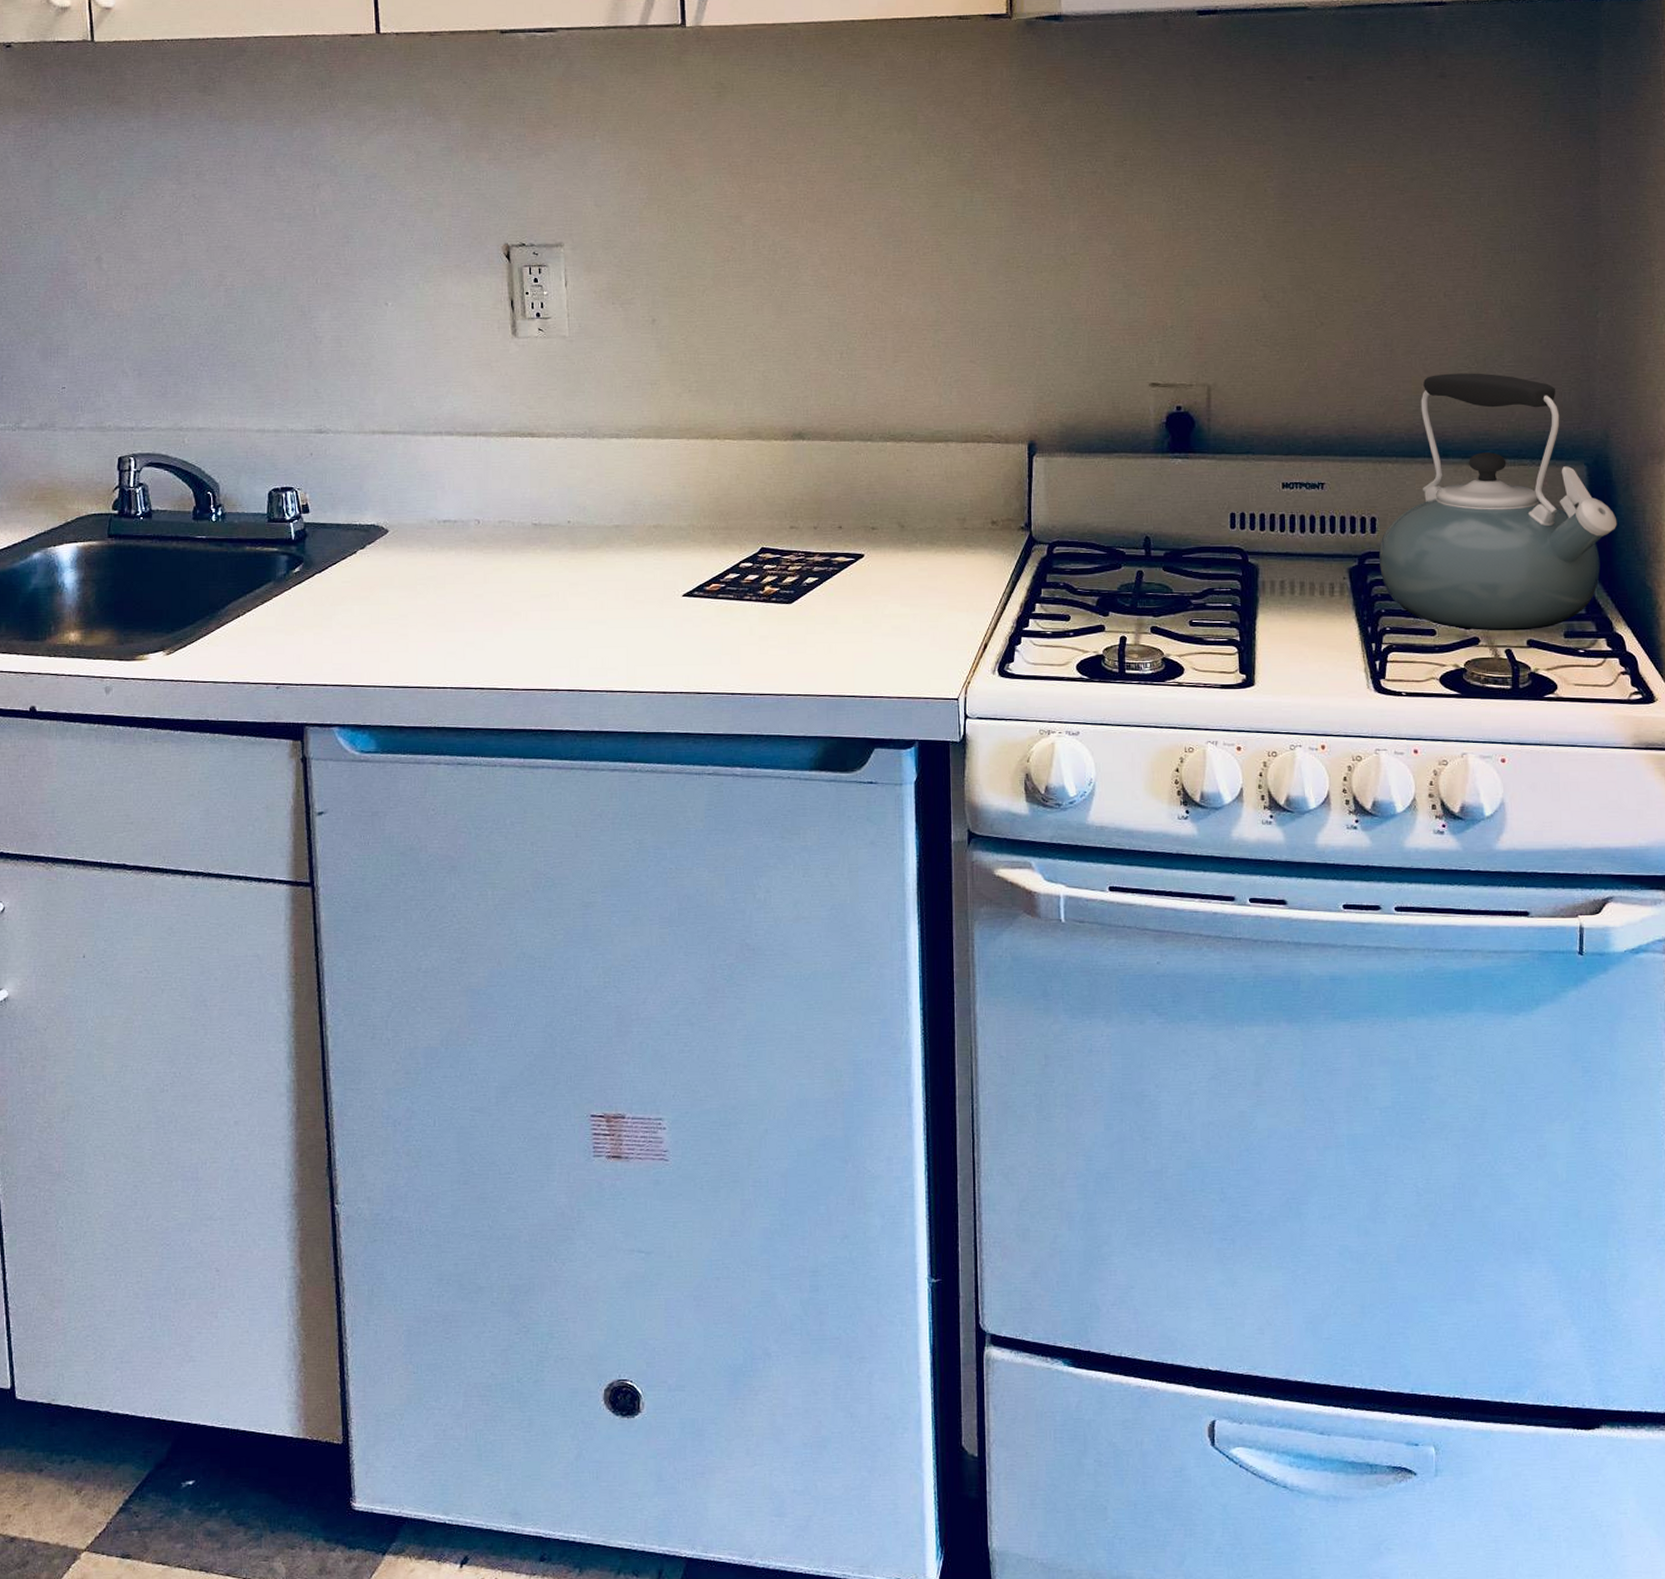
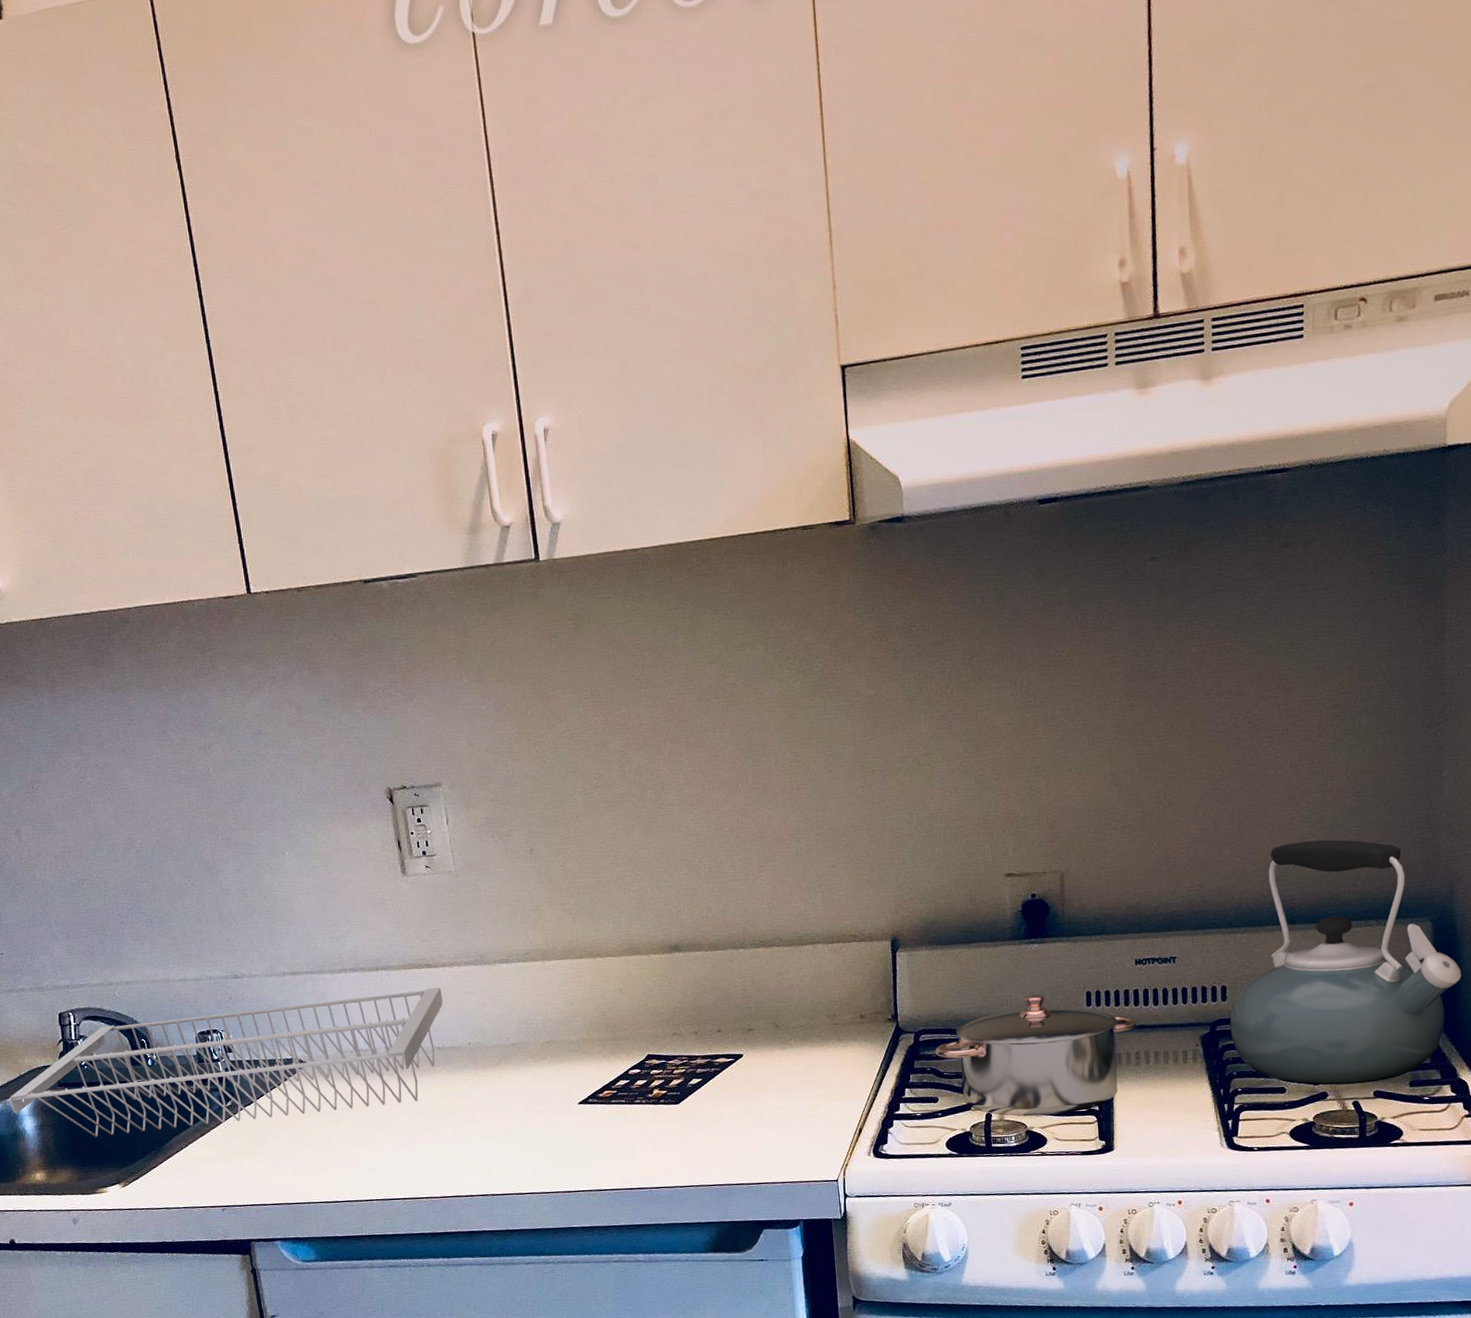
dish rack: none [51,458,544,597] -> present [10,987,443,1137]
cooking pot: none [1069,512,1282,643] -> present [935,994,1137,1117]

